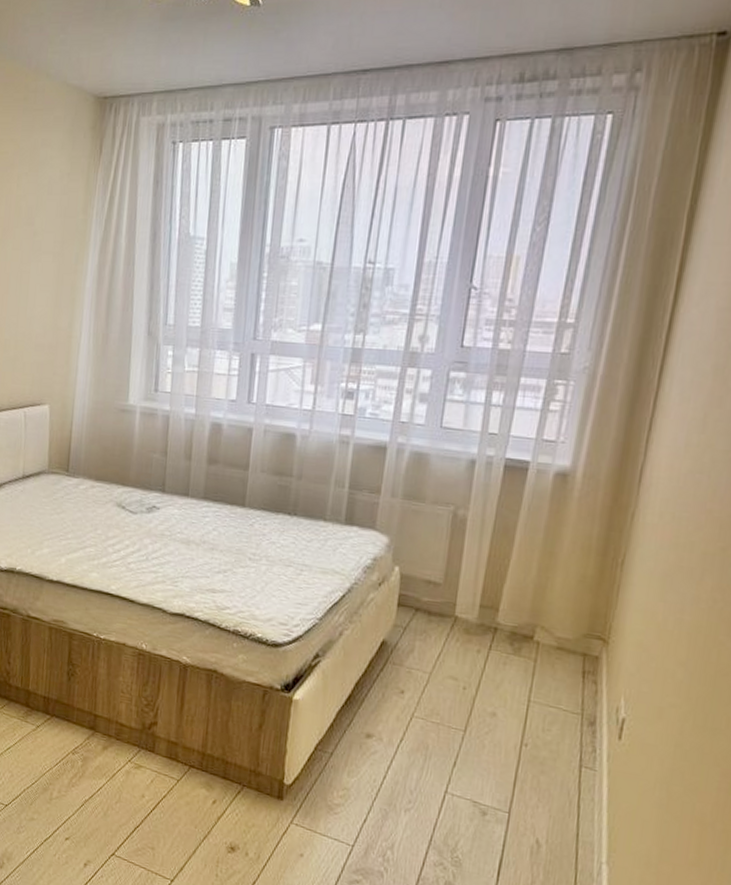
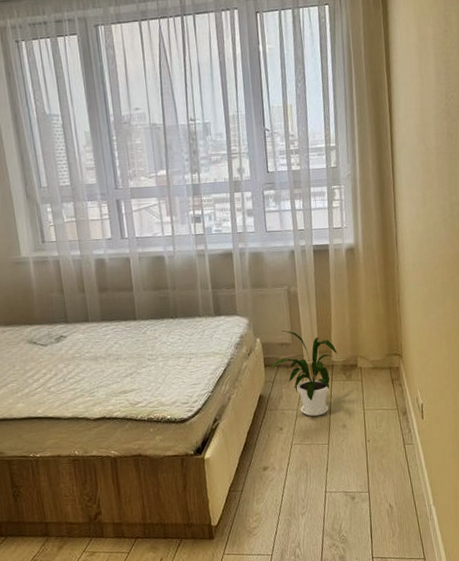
house plant: none [403,564,508,691] -> present [269,330,338,417]

